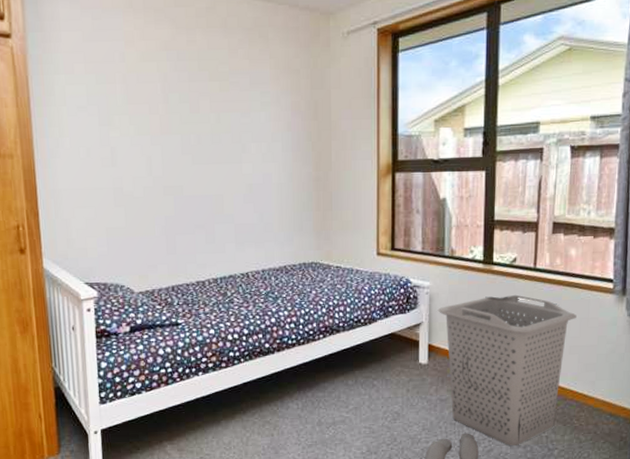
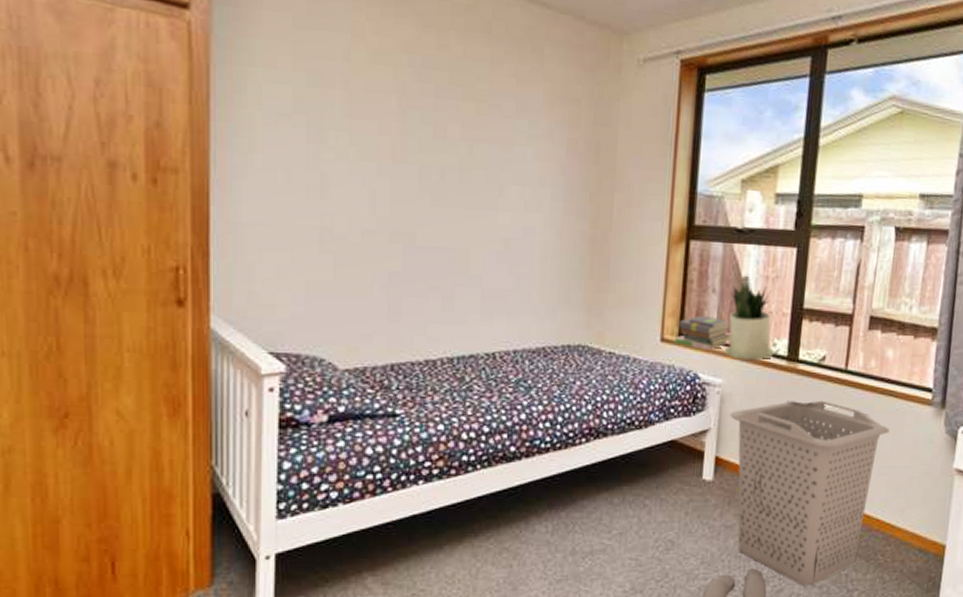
books: none [388,232,435,261] -> present [674,315,731,352]
planter: none [430,203,473,266] -> present [724,282,776,361]

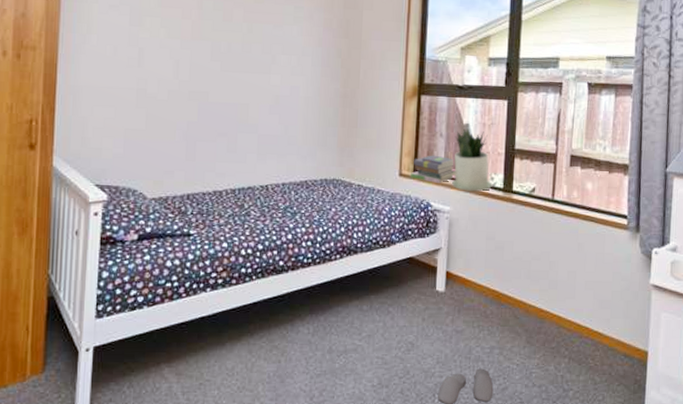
laundry basket: present [729,400,889,586] -> none [457,225,592,385]

